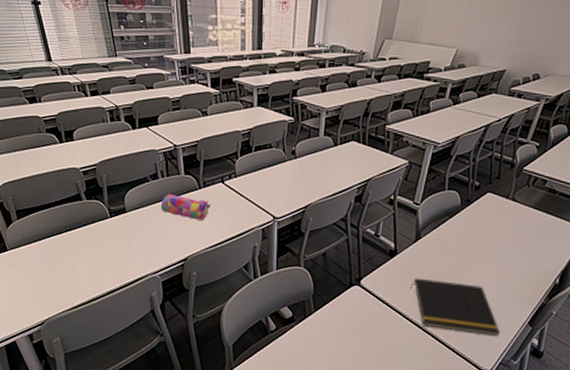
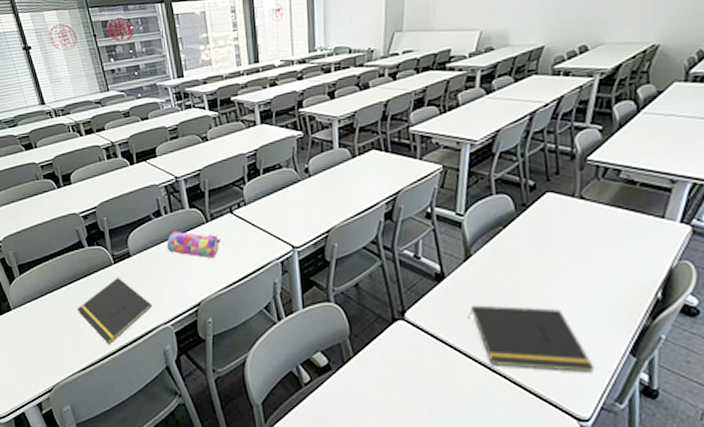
notepad: none [71,229,143,289] -> present [76,276,153,345]

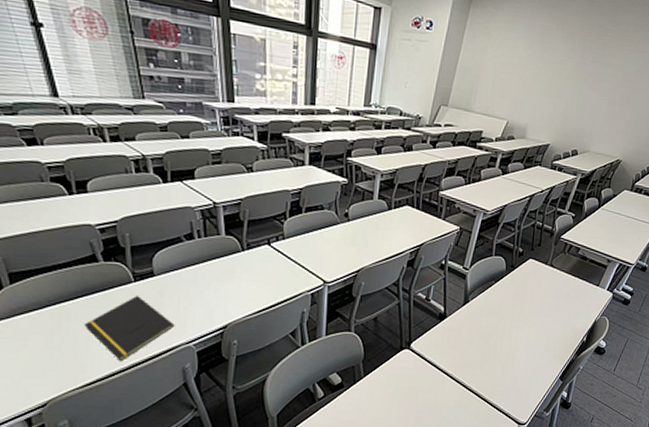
pencil case: present [166,232,222,258] -> none [196,256,256,285]
notepad: present [467,305,595,372] -> none [457,339,536,391]

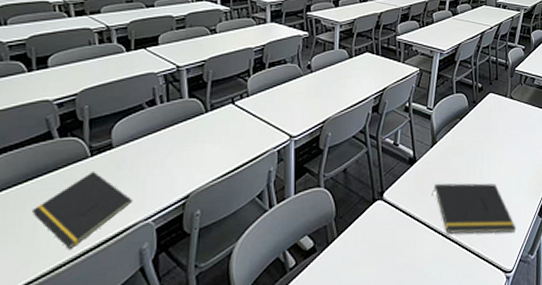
notepad: none [457,339,536,391] -> present [431,183,517,234]

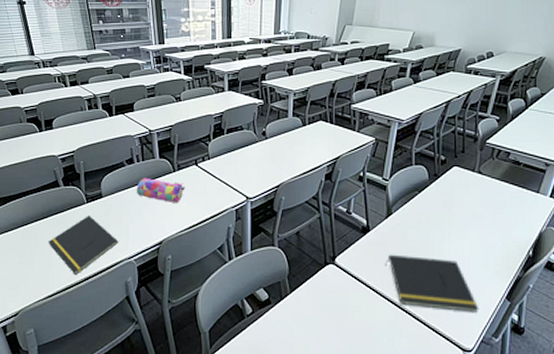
pencil case: none [157,121,220,148] -> present [136,178,186,203]

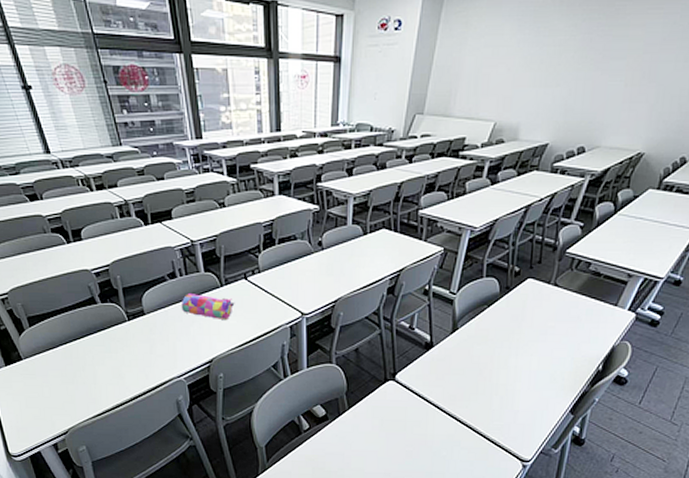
notepad: present [47,214,119,276] -> none [90,333,166,395]
notepad: present [385,254,479,312] -> none [447,370,541,425]

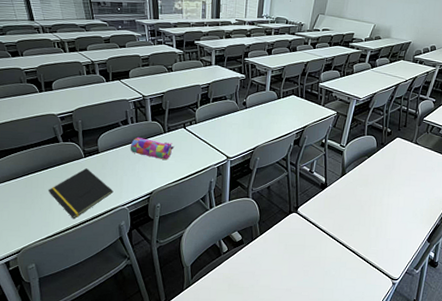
notepad: none [90,333,166,395] -> present [48,167,114,220]

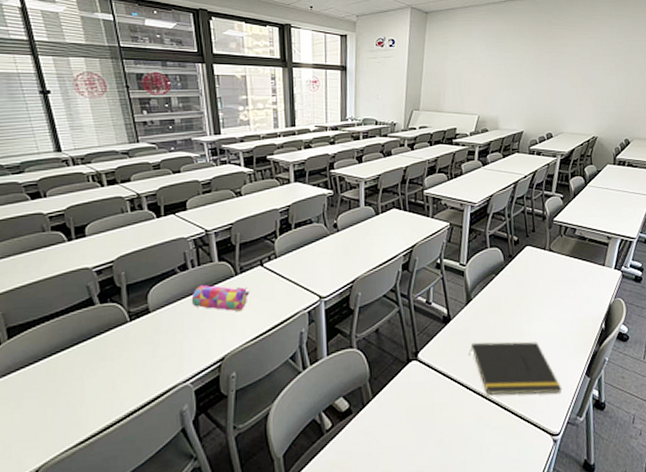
notepad: present [48,167,114,220] -> none [79,335,171,412]
notepad: none [337,205,406,251] -> present [468,341,562,395]

